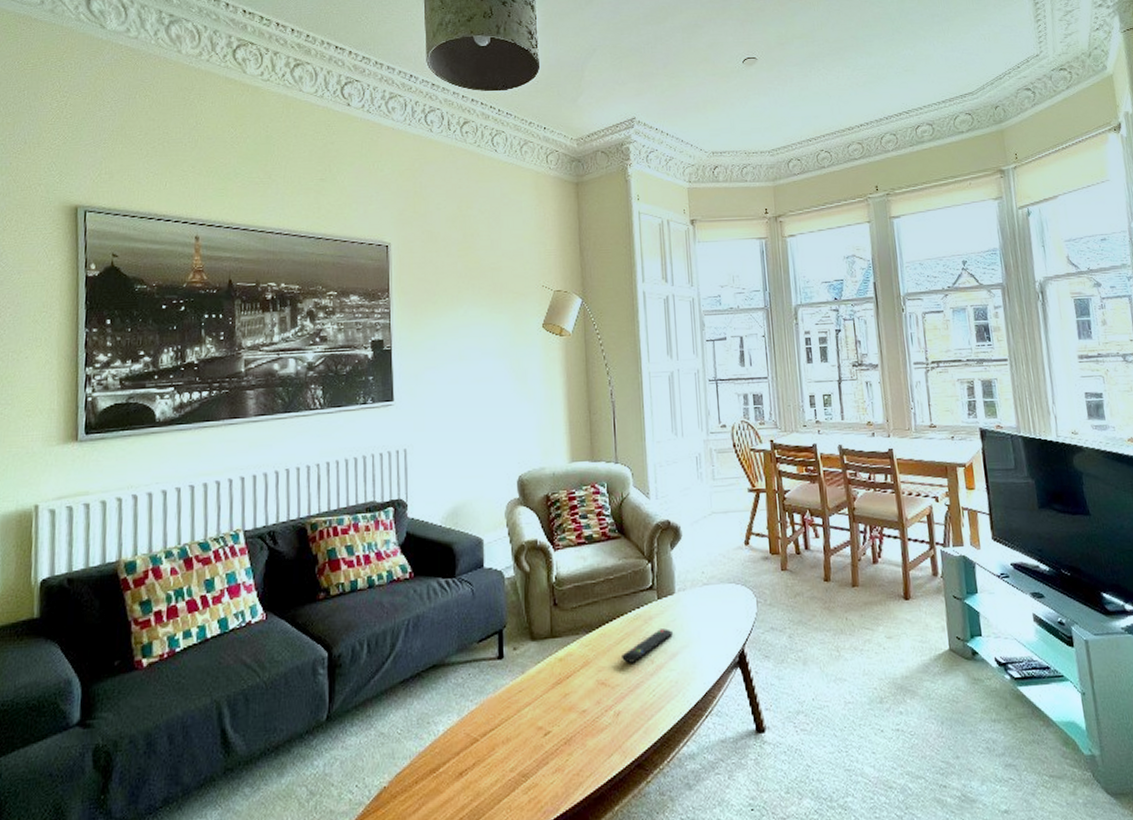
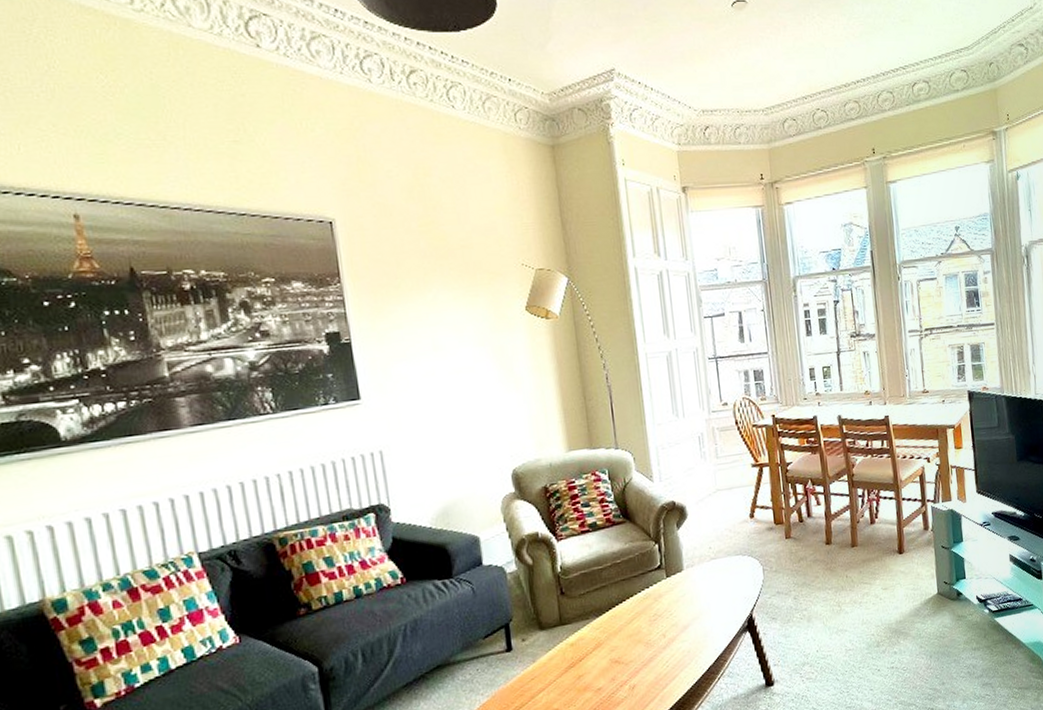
remote control: present [622,628,674,663] -> none [633,604,684,640]

